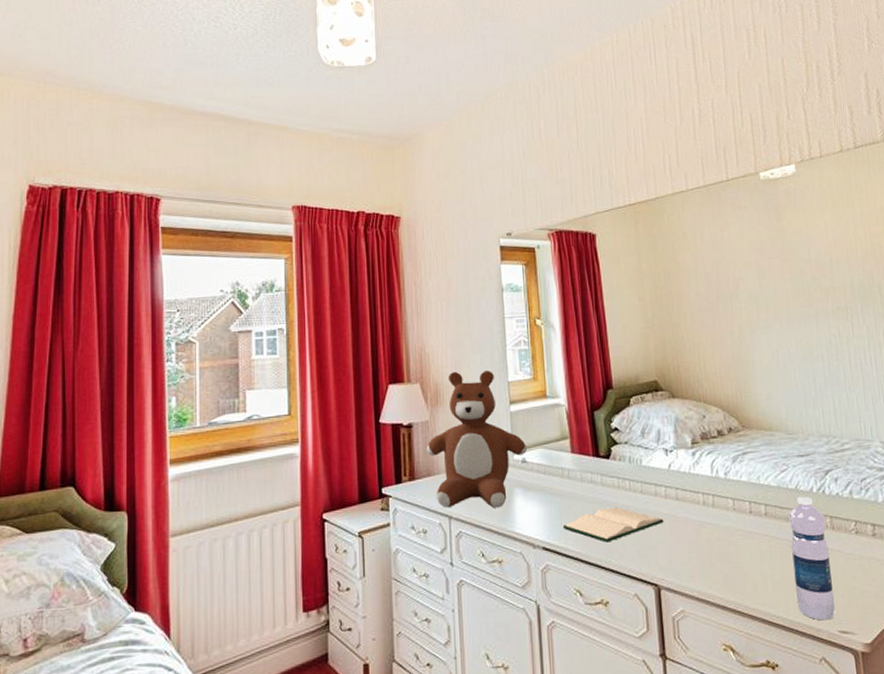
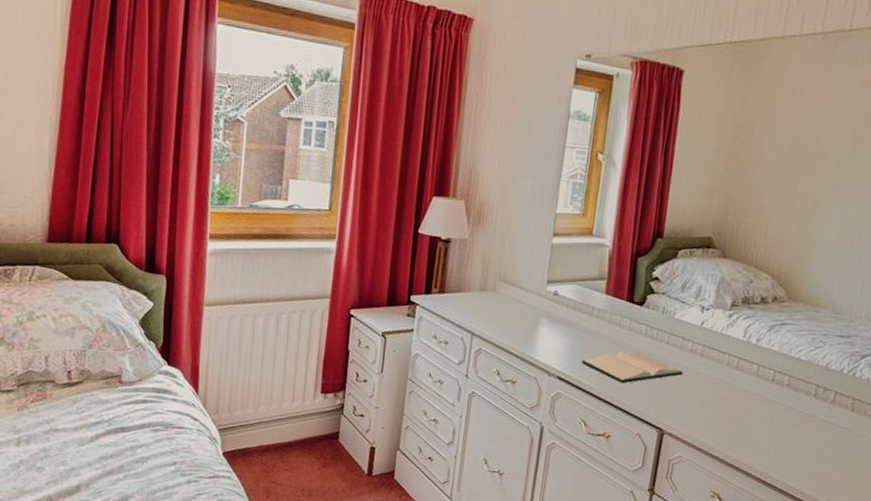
teddy bear: present [426,371,528,508] -> none [460,194,562,334]
water bottle: present [788,497,836,621] -> none [794,375,848,490]

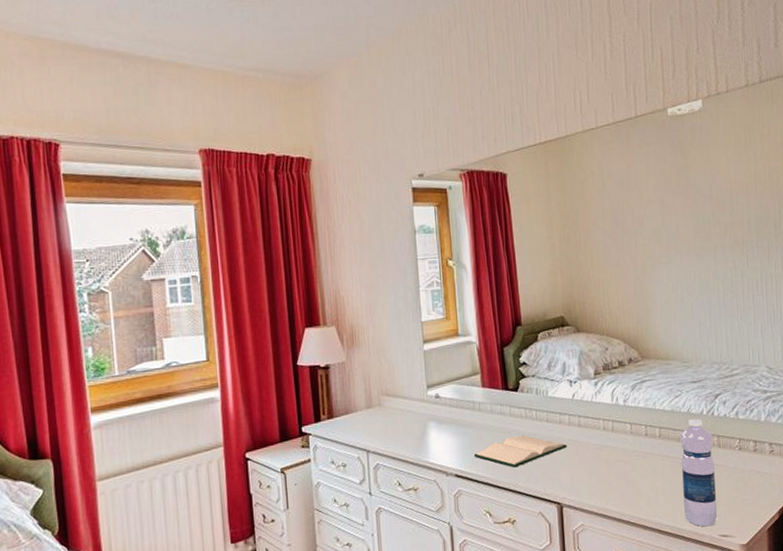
water bottle: none [794,375,848,490] -> present [680,419,718,527]

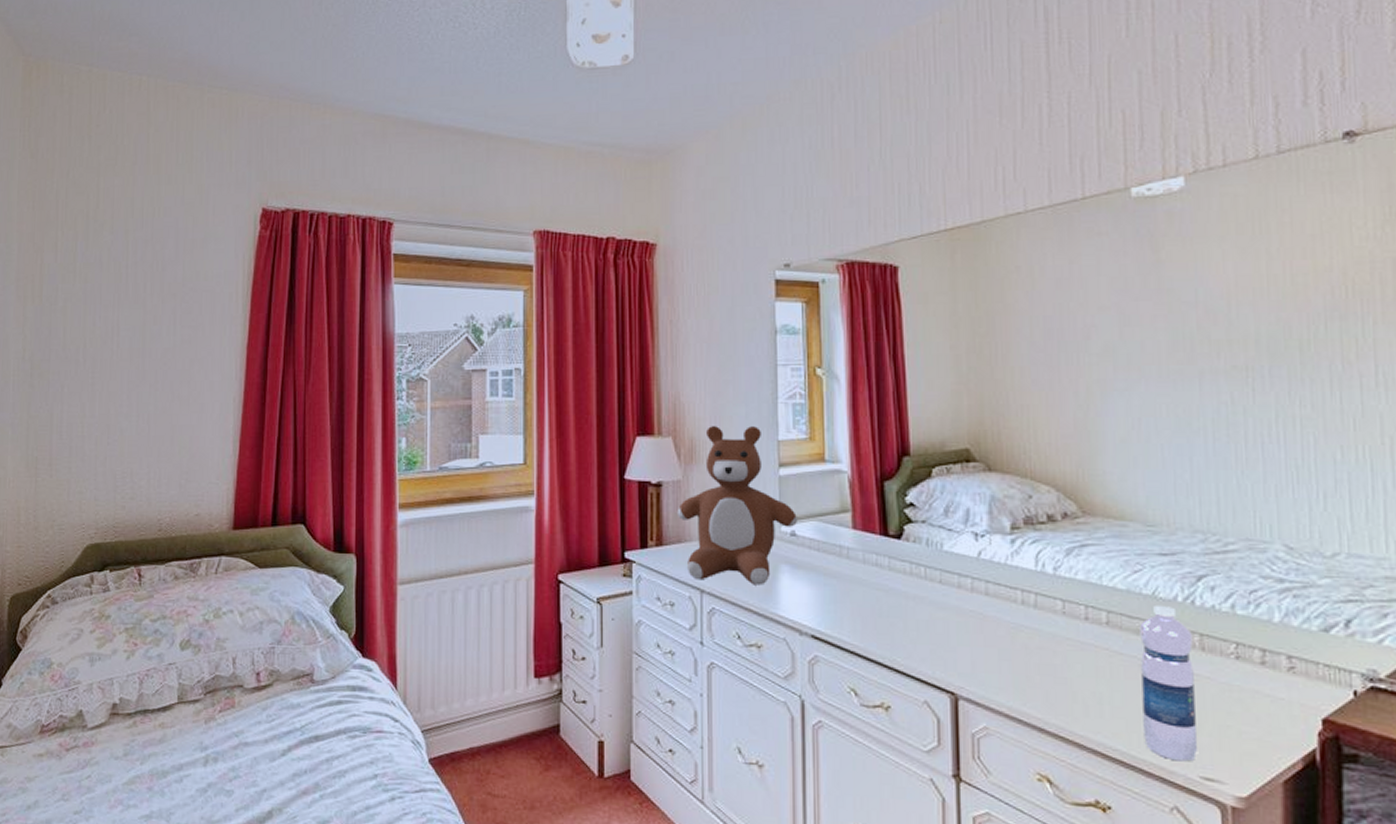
teddy bear: none [343,312,441,442] -> present [676,426,798,585]
hardback book: present [473,435,567,468] -> none [837,596,968,638]

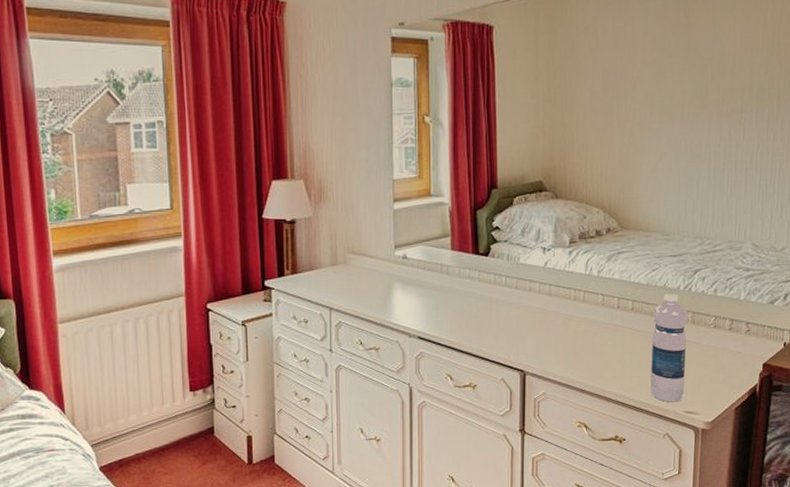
teddy bear: present [676,426,798,585] -> none [308,168,409,301]

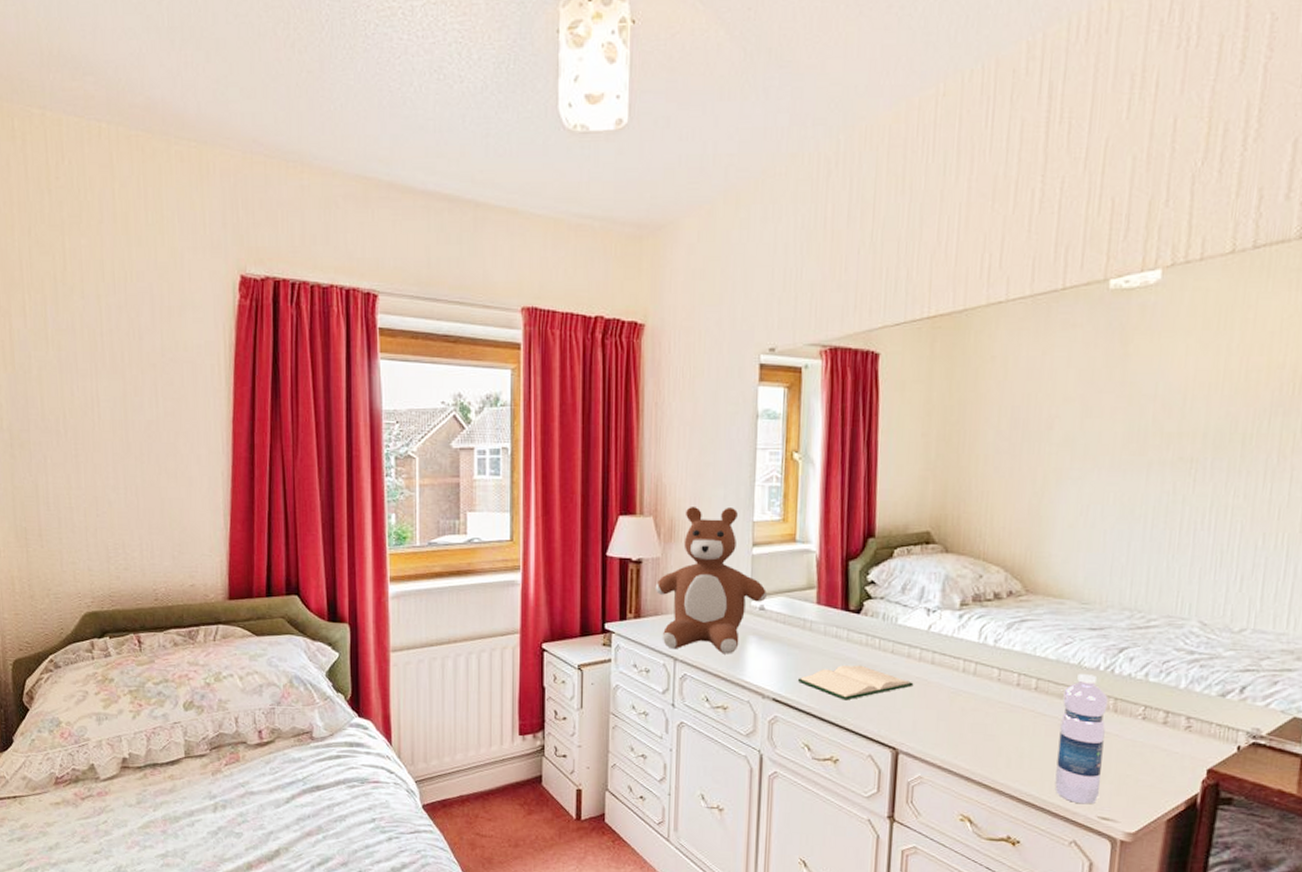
teddy bear: none [308,168,409,301] -> present [655,507,768,654]
hardback book: none [438,301,535,333] -> present [797,665,914,701]

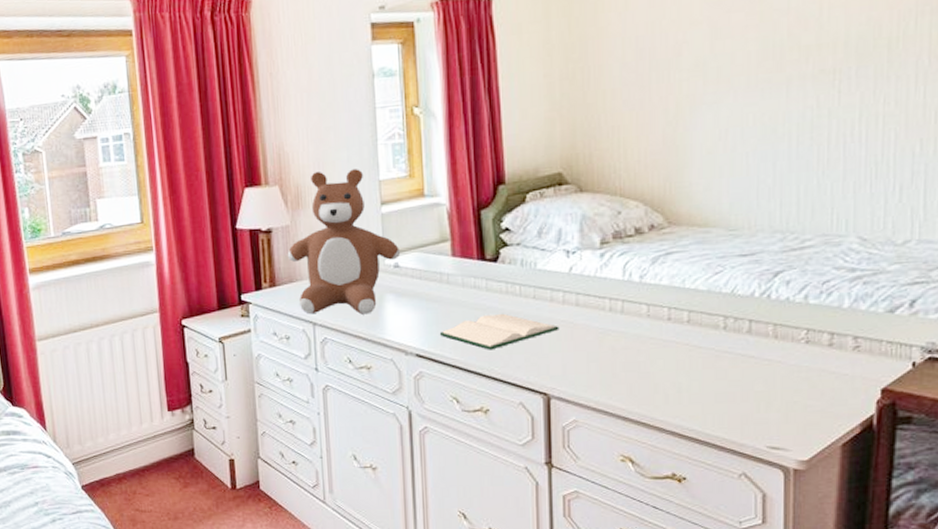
water bottle: present [1055,674,1108,805] -> none [718,302,767,435]

